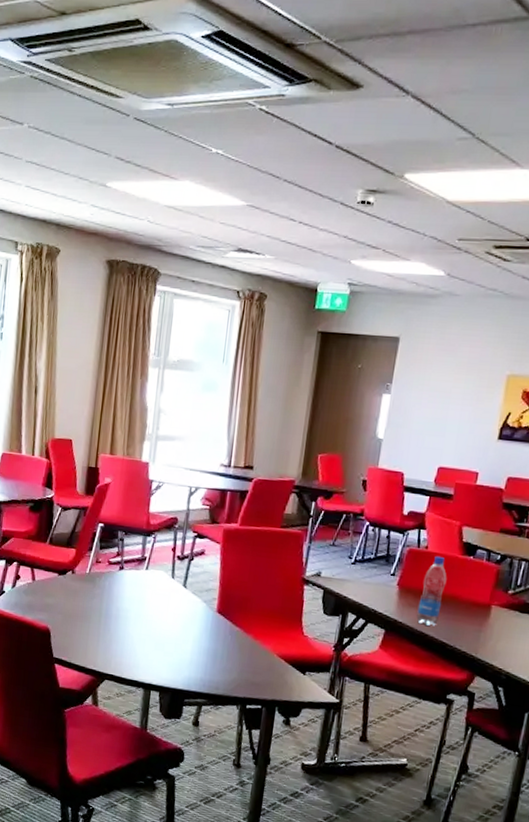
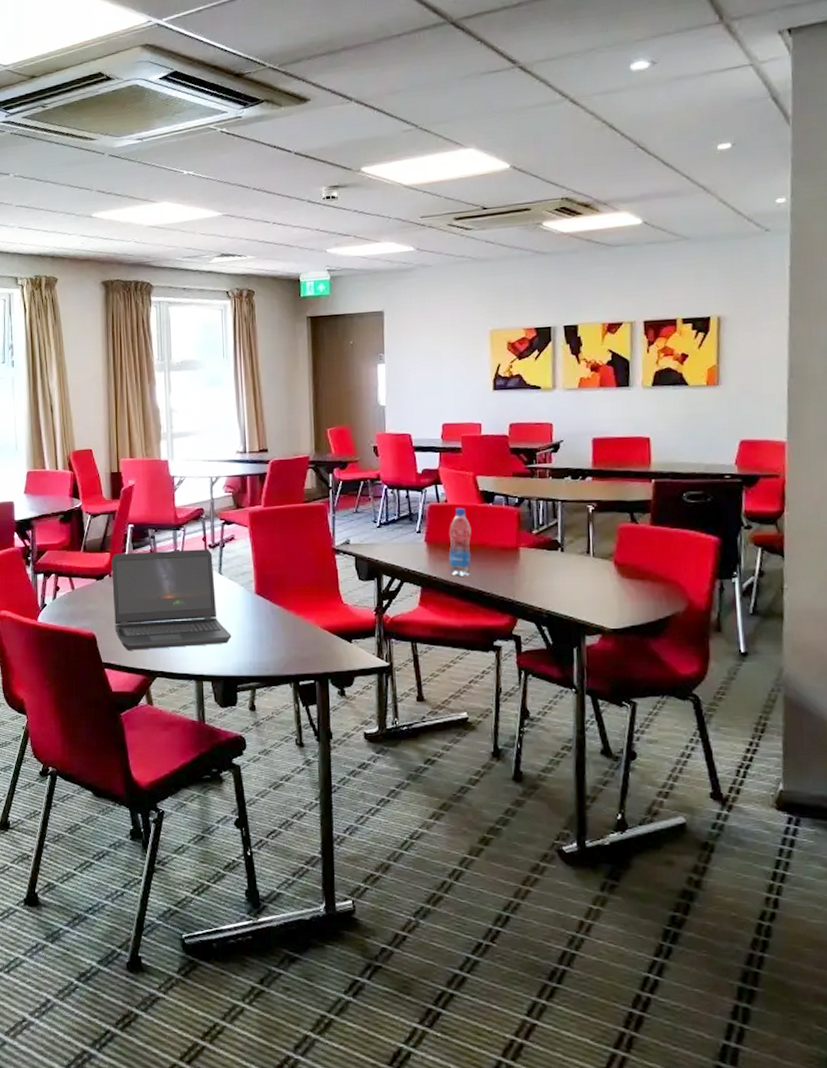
laptop computer: none [70,551,187,657] -> present [111,549,232,650]

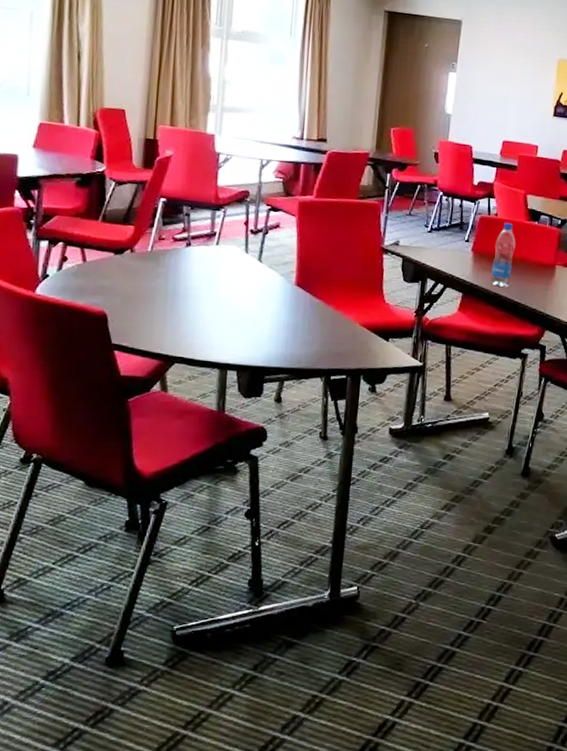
laptop computer: present [111,549,232,650] -> none [131,228,265,334]

